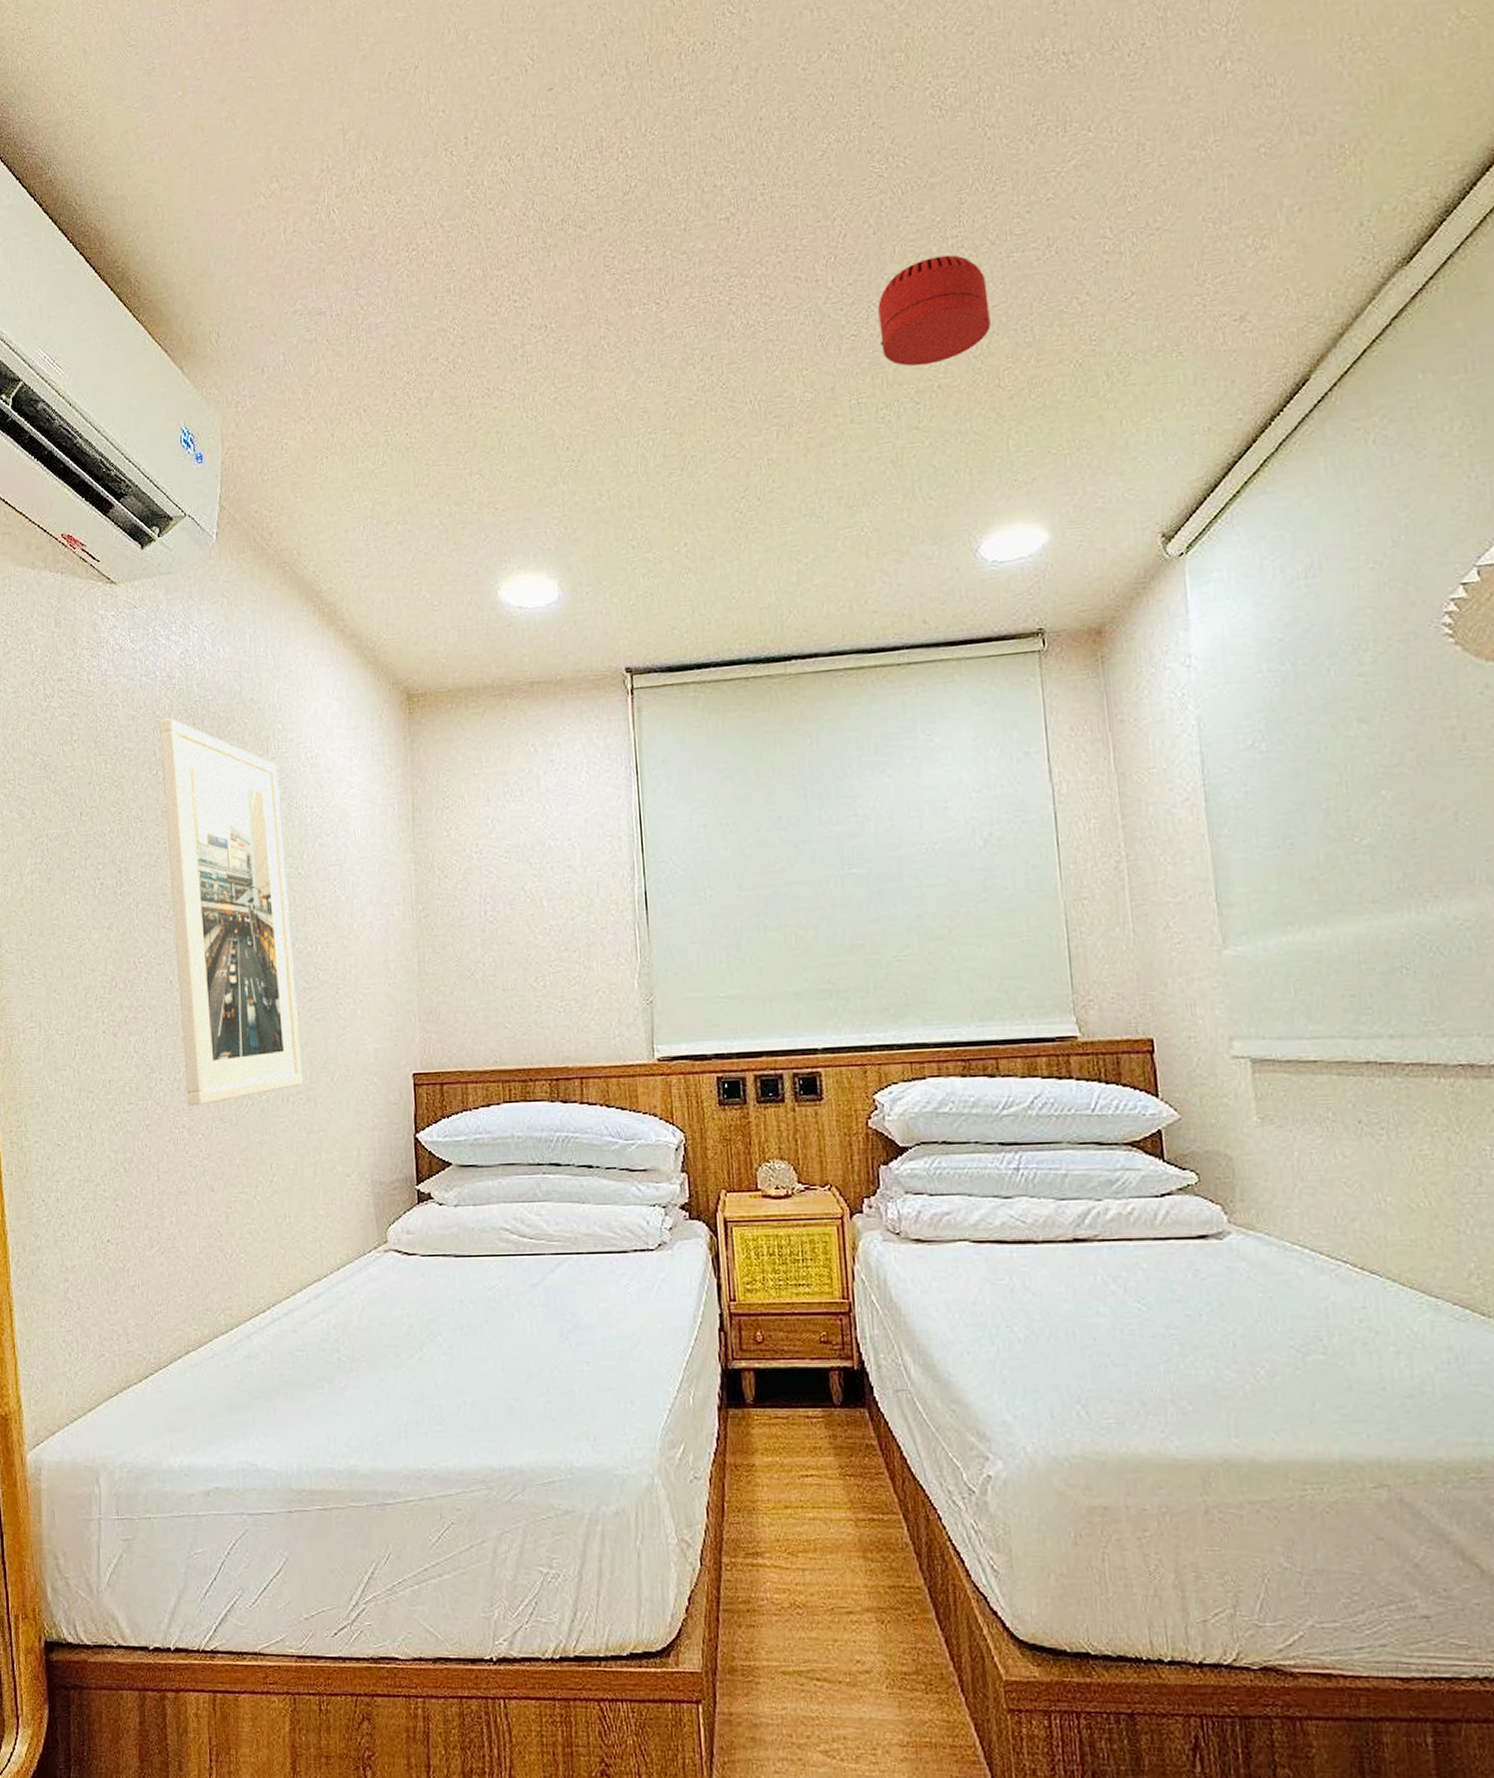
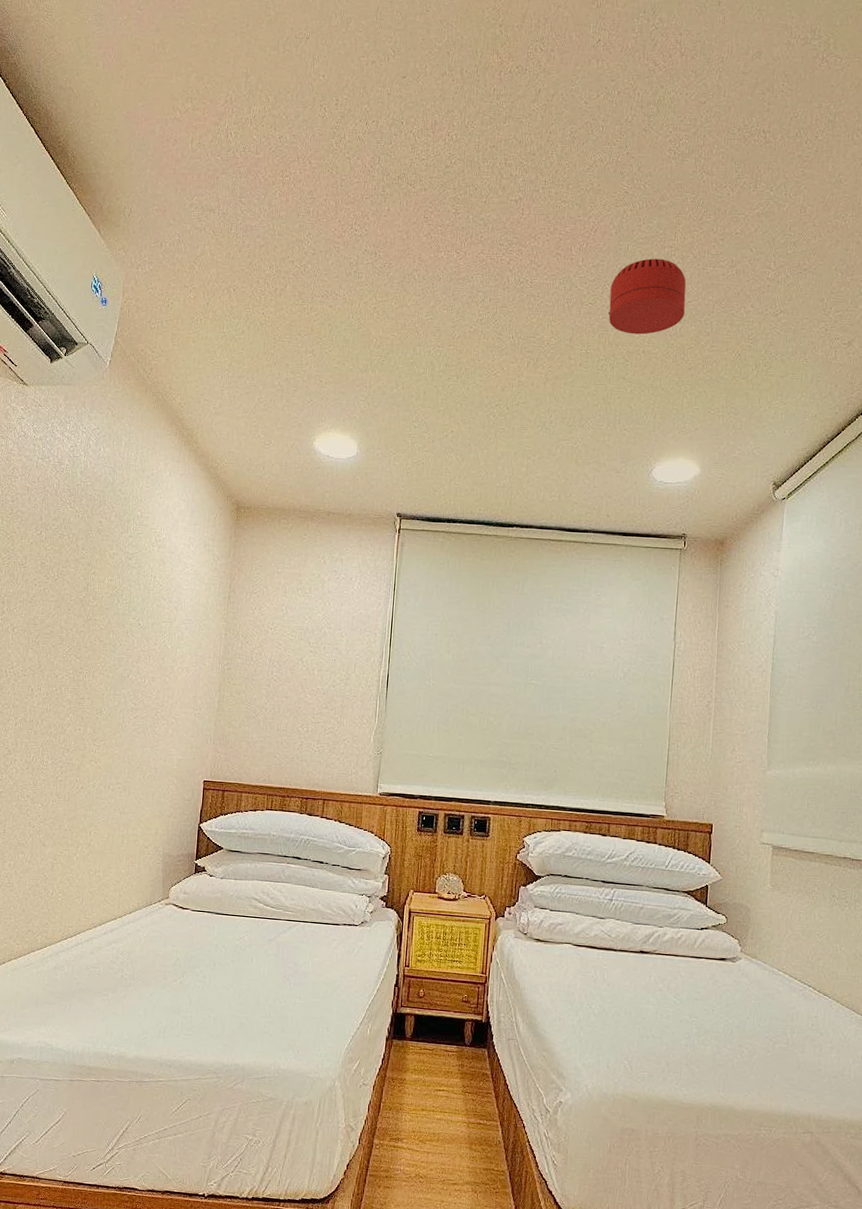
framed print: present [159,718,303,1106] -> none [33,493,133,783]

